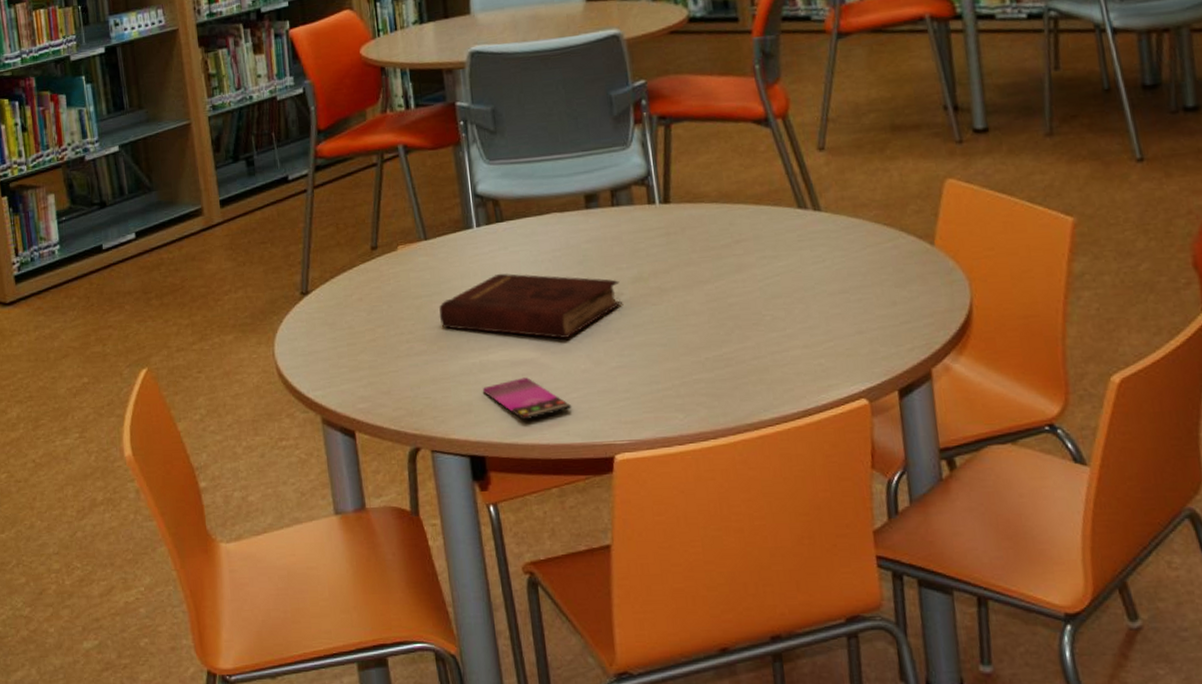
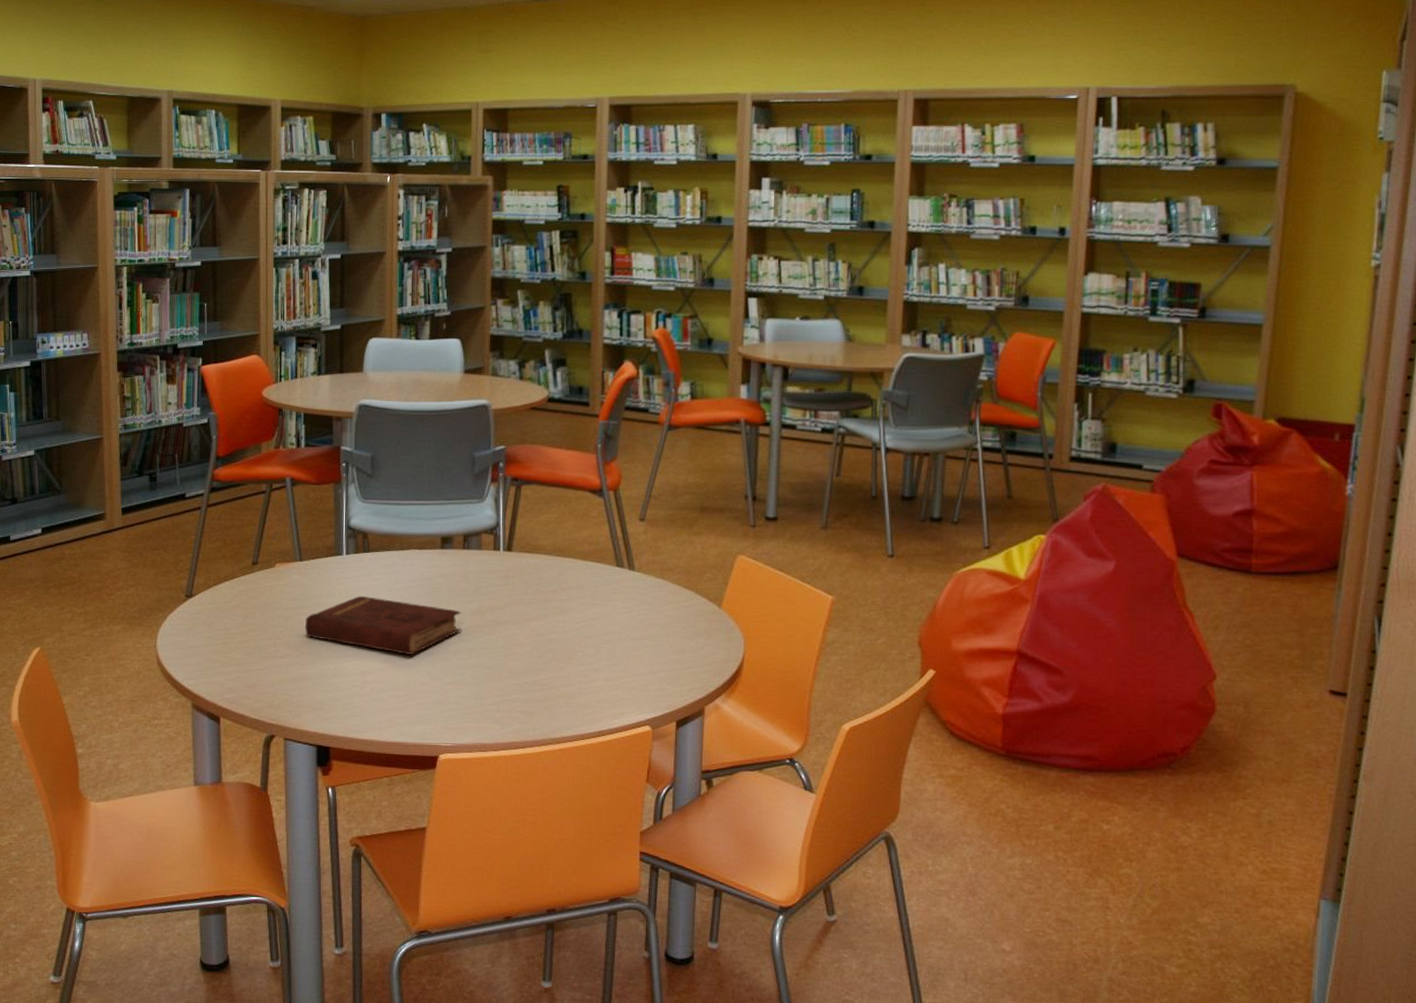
smartphone: present [483,377,572,421] -> none [335,684,409,720]

